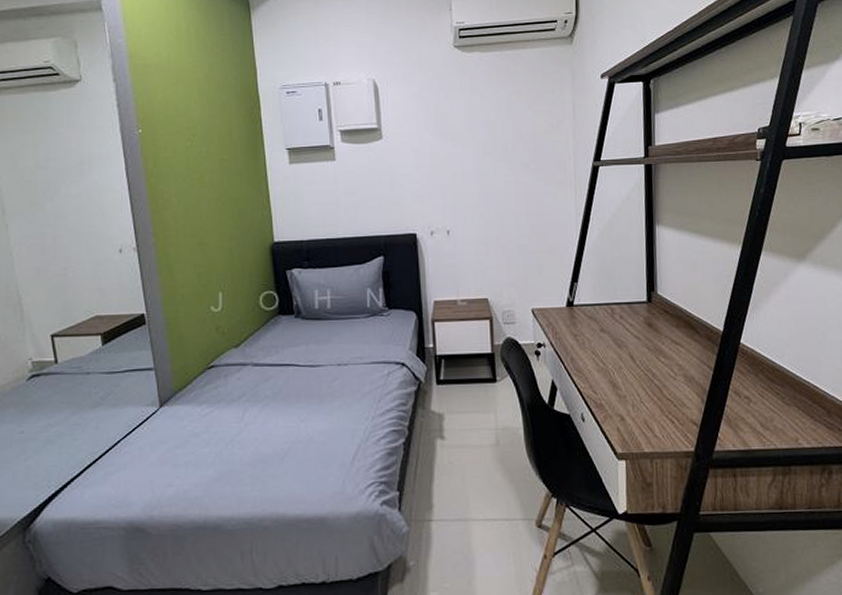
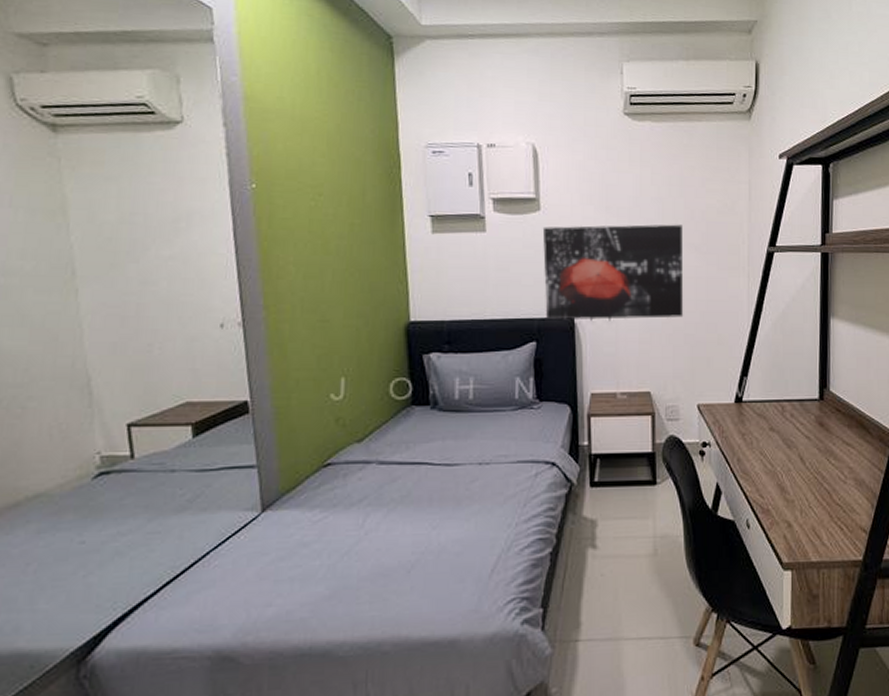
wall art: none [385,145,516,237] -> present [542,224,684,320]

